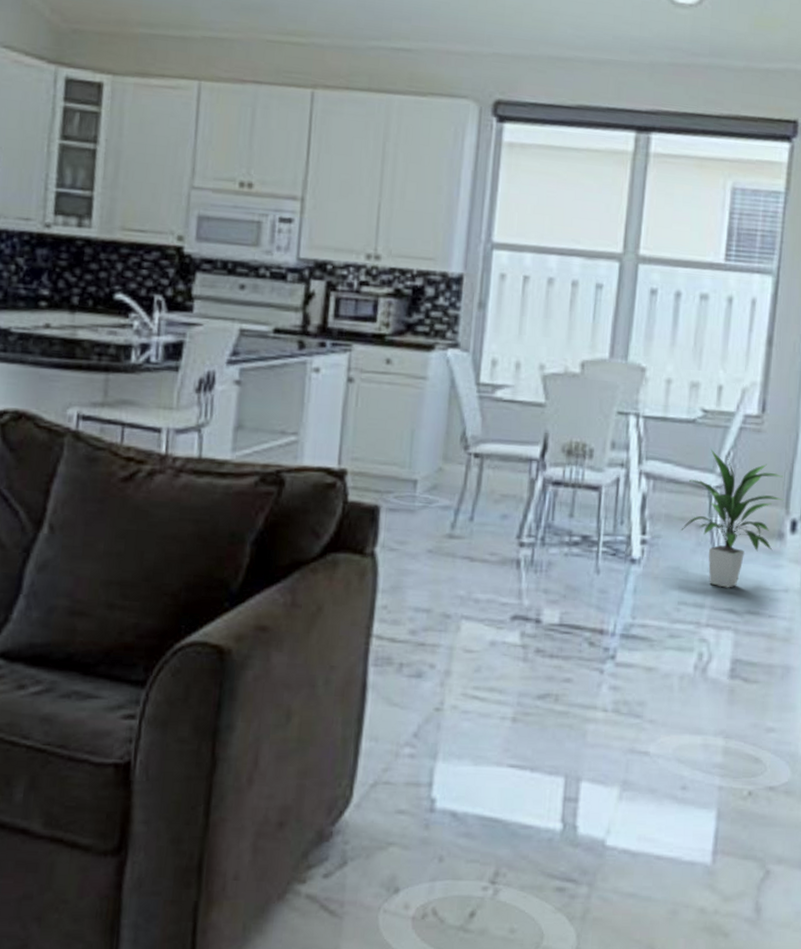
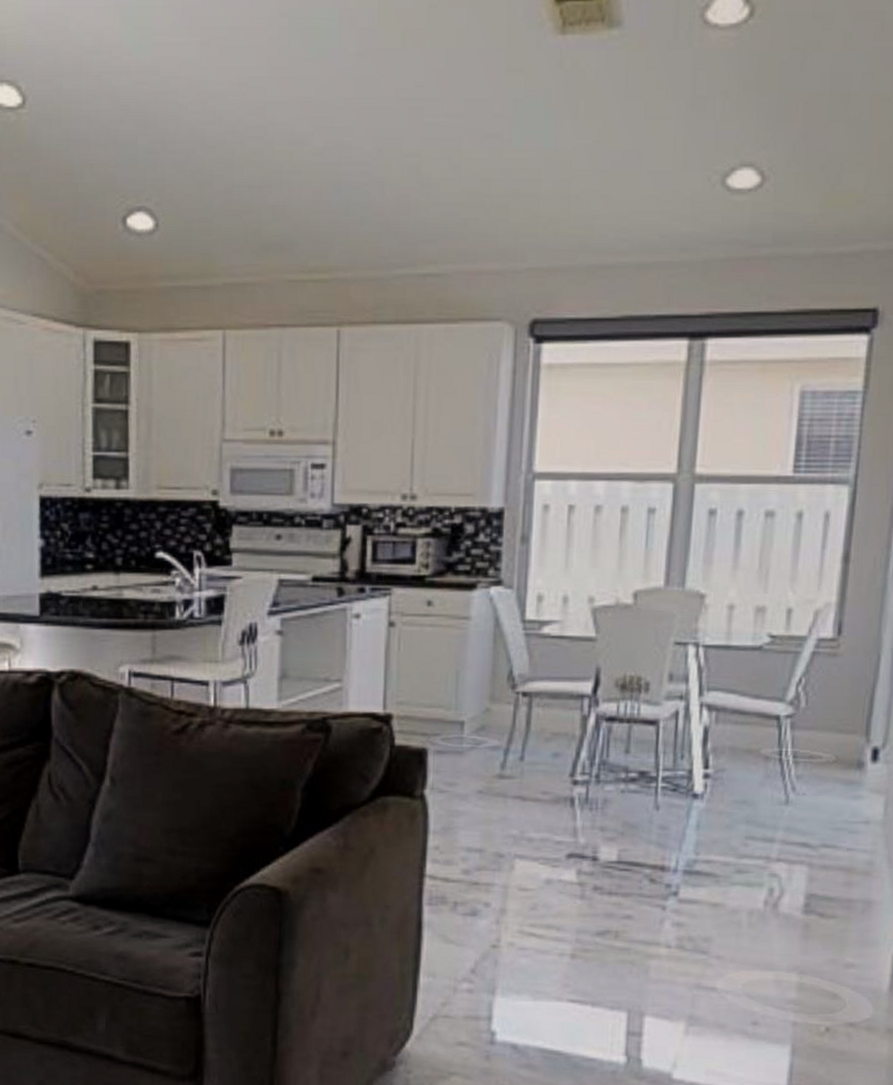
indoor plant: present [681,449,784,588] -> none [747,677,864,821]

